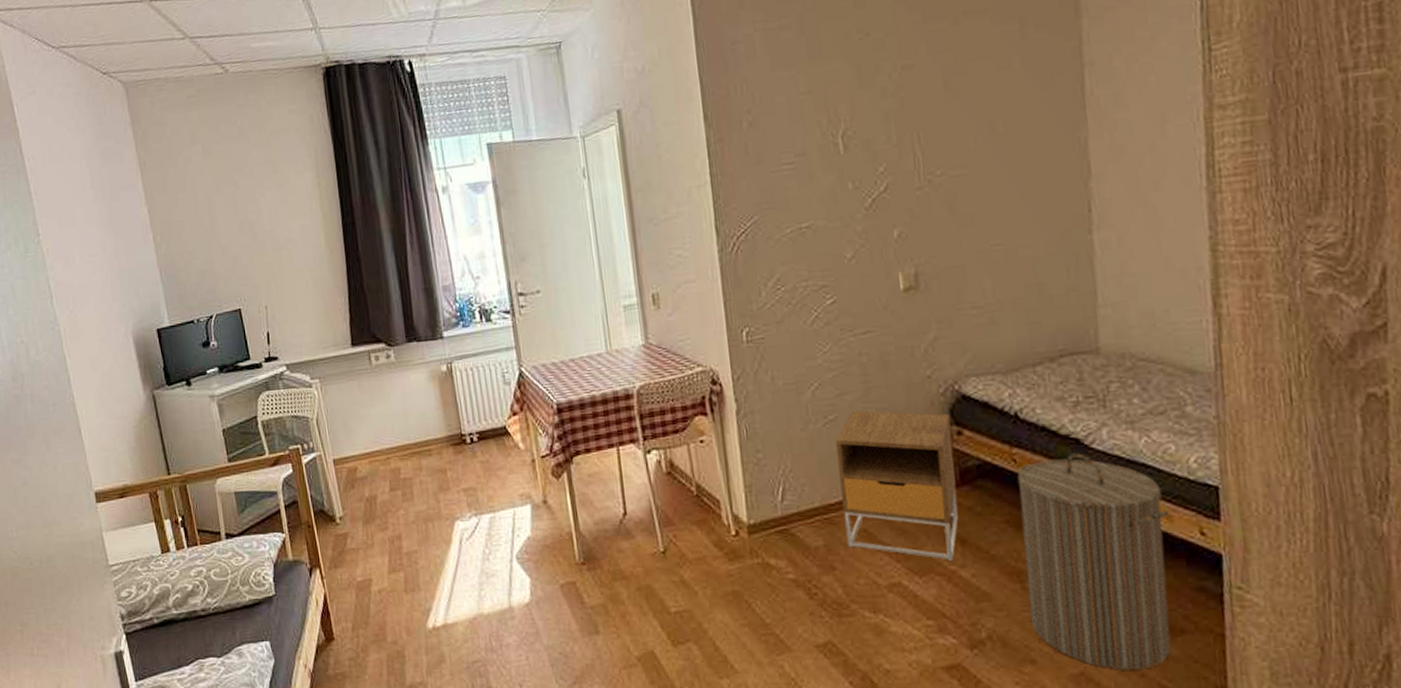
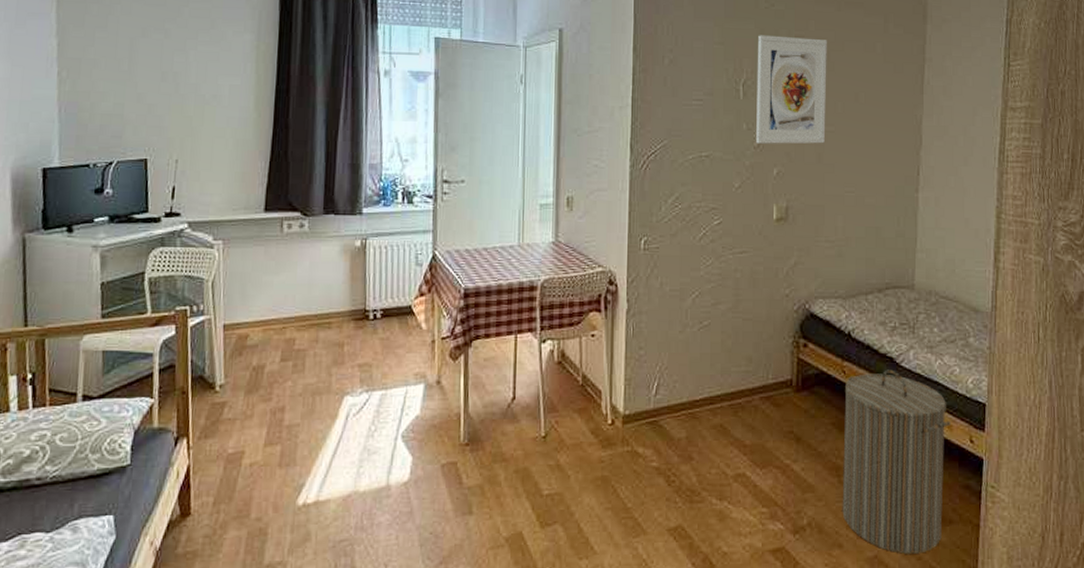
nightstand: present [835,410,958,561] -> none [705,319,799,455]
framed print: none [854,64,956,204] -> present [756,35,827,144]

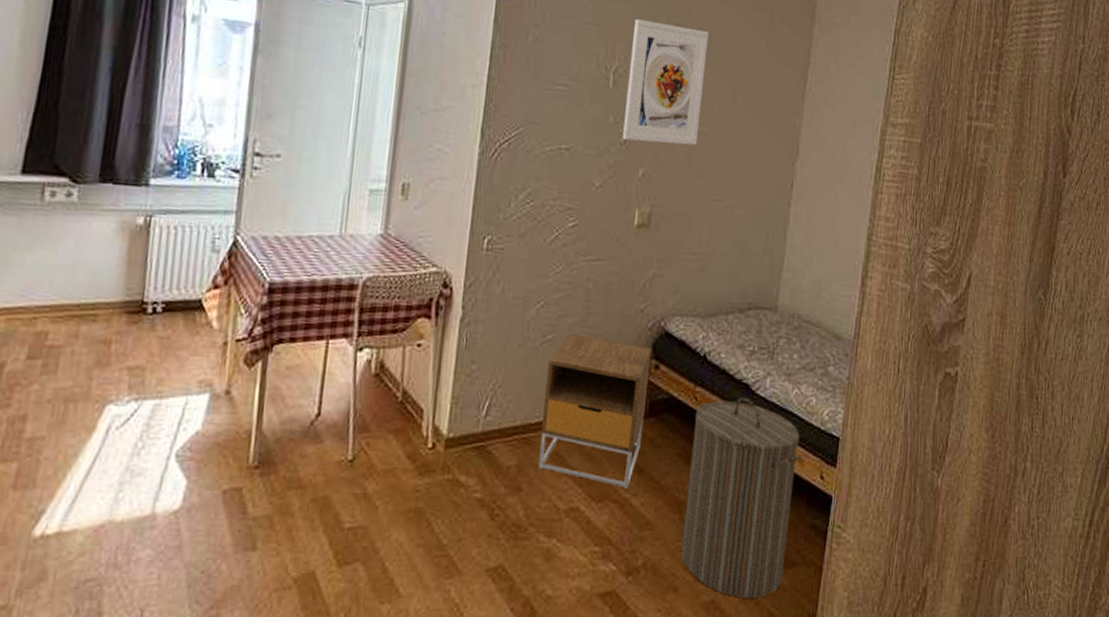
nightstand: none [705,319,799,455] -> present [538,333,652,488]

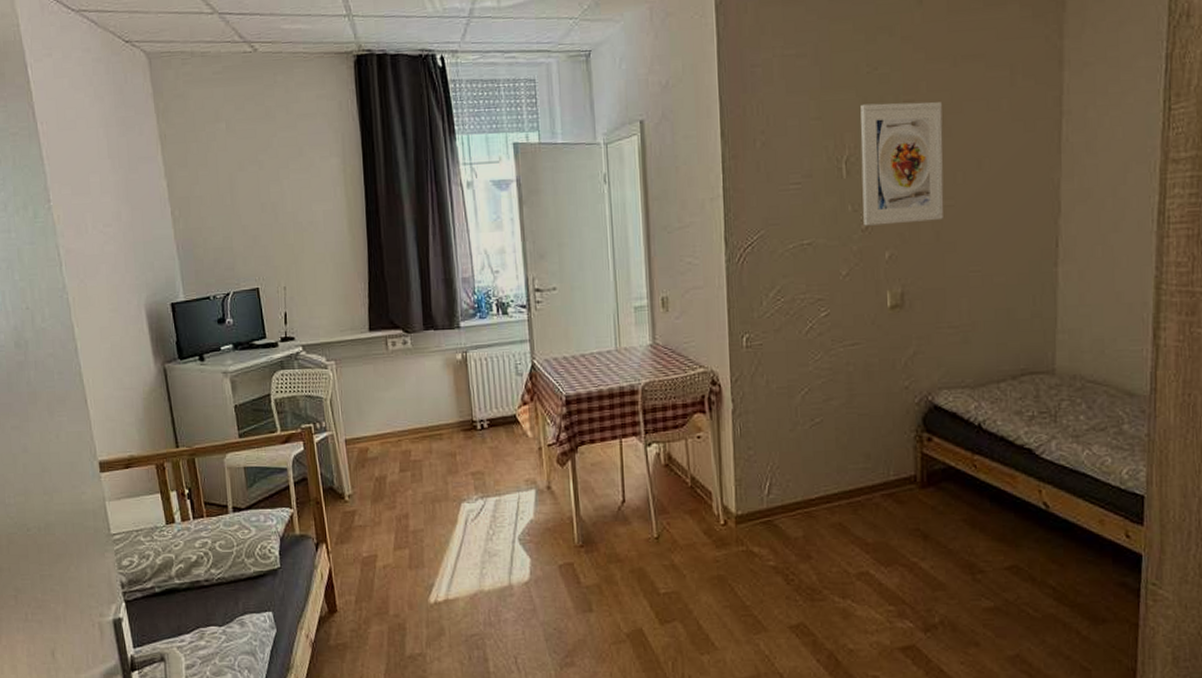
nightstand: present [538,333,652,488] -> none [820,415,923,553]
laundry hamper: present [680,397,802,598] -> none [976,462,1102,653]

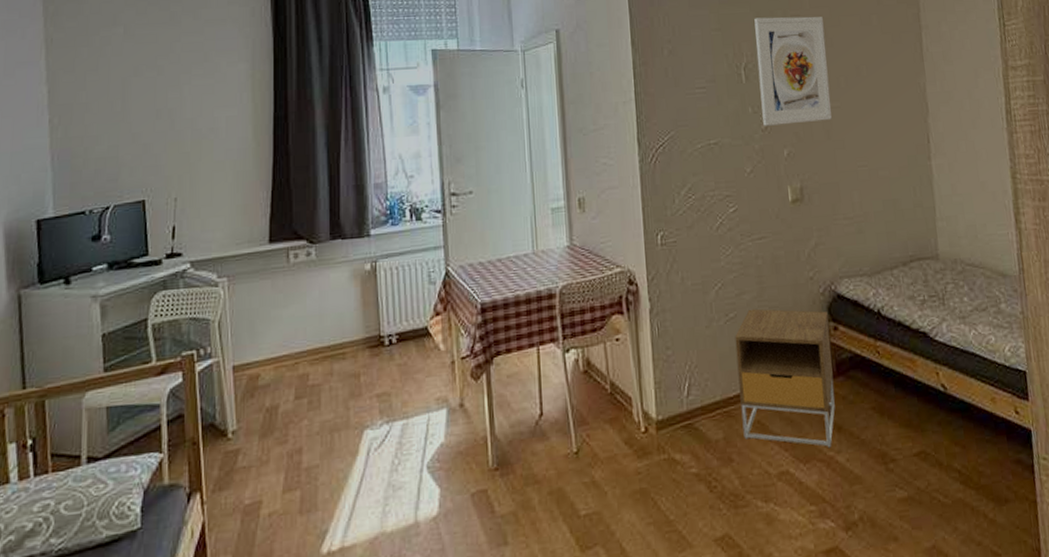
nightstand: none [820,415,923,553] -> present [735,308,835,447]

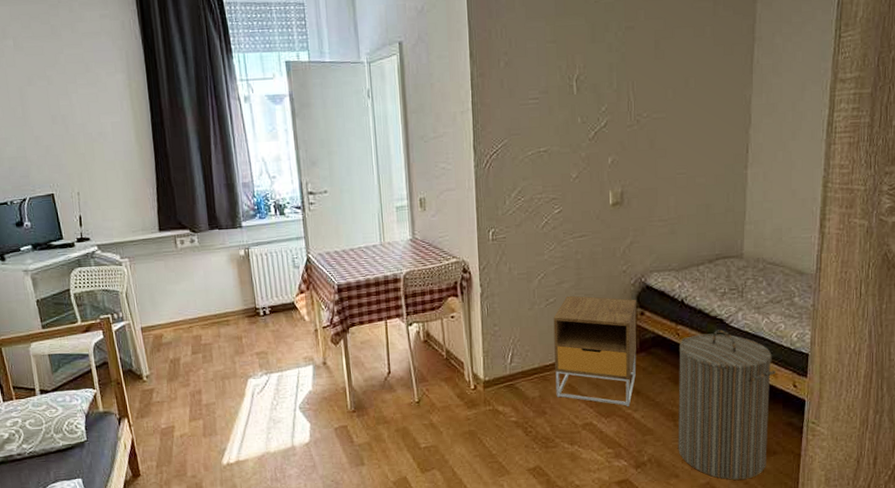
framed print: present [754,16,832,126] -> none [589,28,657,135]
laundry hamper: none [880,345,1000,541] -> present [678,329,775,480]

